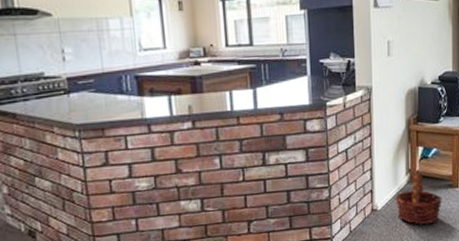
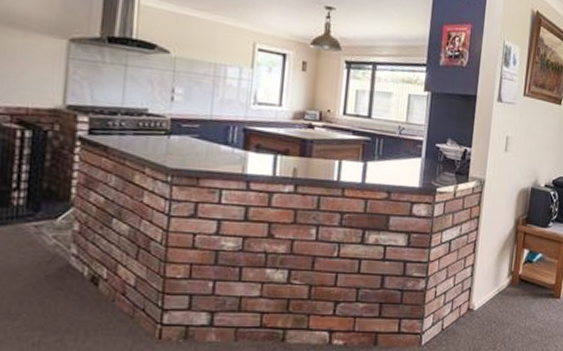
basket: present [395,172,442,225] -> none [493,276,542,334]

